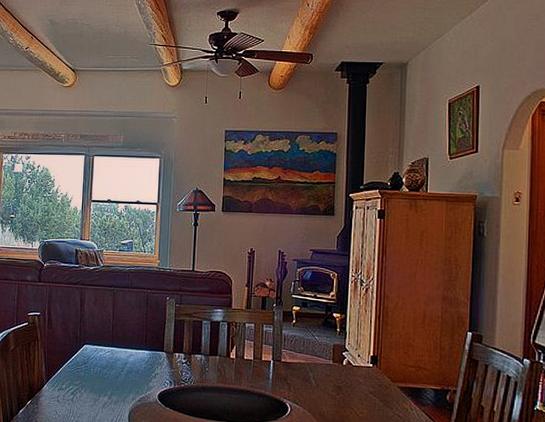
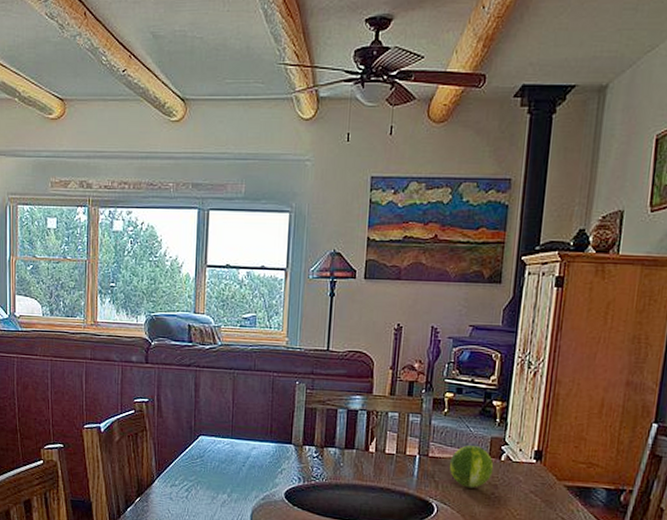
fruit: none [299,352,337,390] -> present [449,445,494,488]

